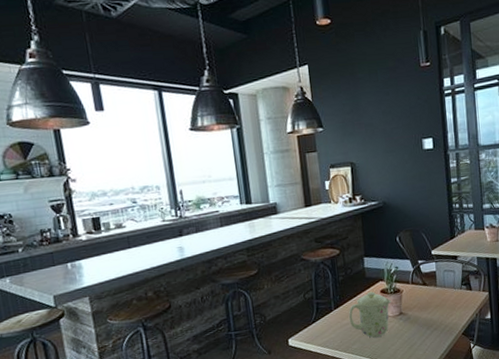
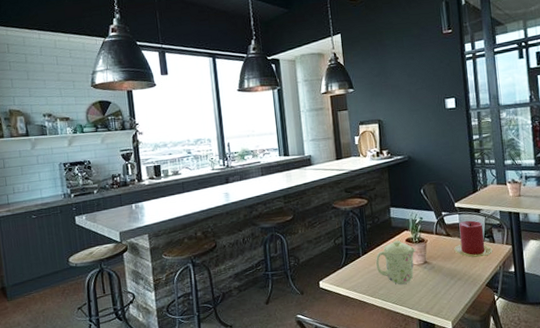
candle: none [430,268,470,307] -> present [454,220,493,258]

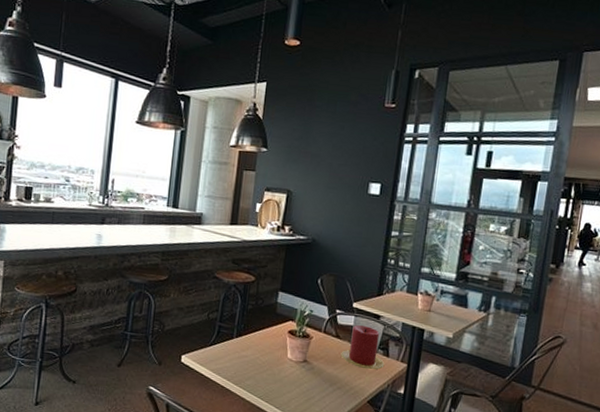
mug: present [376,240,416,285] -> none [249,329,298,379]

